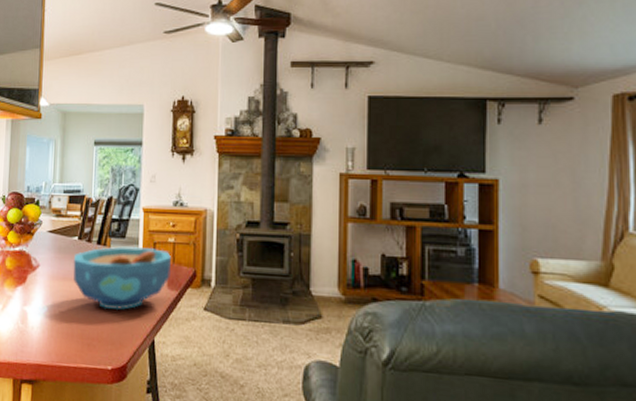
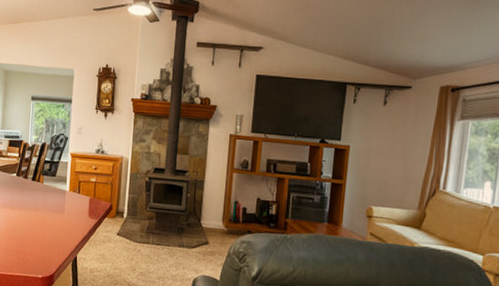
bowl: present [73,246,171,310] -> none [11,183,92,233]

